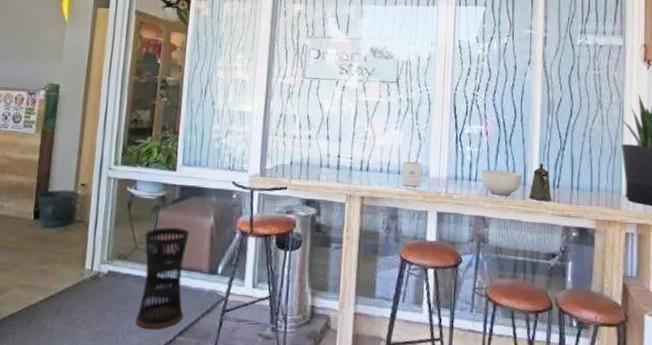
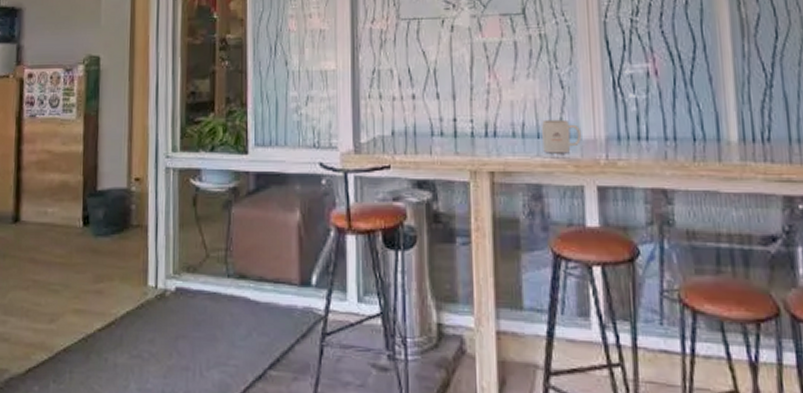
umbrella stand: present [136,227,189,329] -> none [215,227,272,362]
bowl: present [480,169,522,196] -> none [653,122,715,157]
coffee pot: present [529,163,552,201] -> none [727,108,762,161]

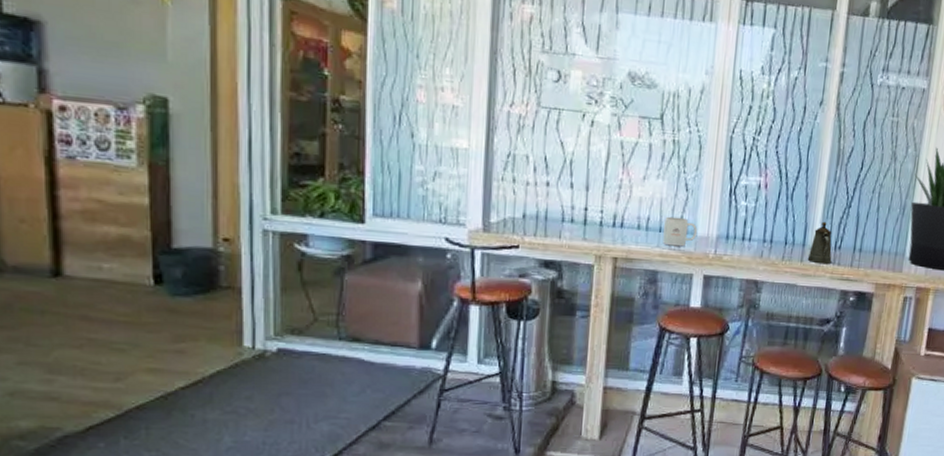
coffee pot: none [727,108,762,161] -> present [807,221,832,264]

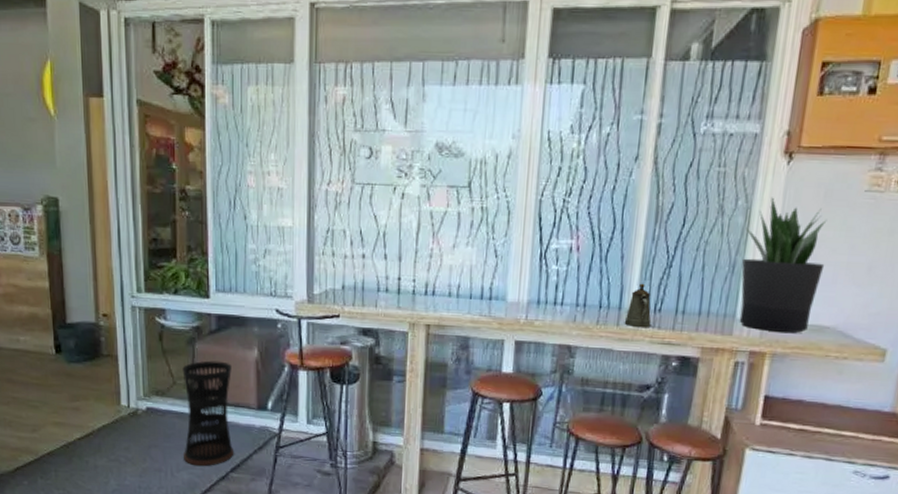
umbrella stand: none [324,294,389,415] -> present [182,360,233,466]
mug: present [662,216,698,247] -> none [473,283,508,313]

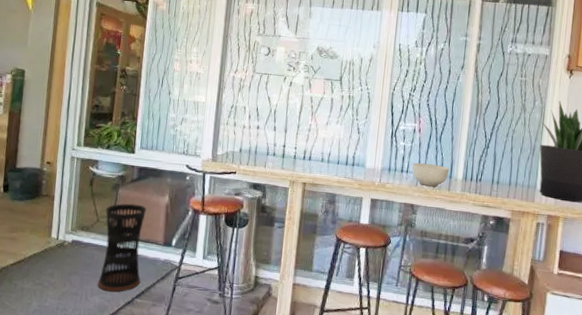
bowl: none [568,291,618,322] -> present [412,162,449,187]
coffee pot: present [624,283,652,327] -> none [453,159,474,193]

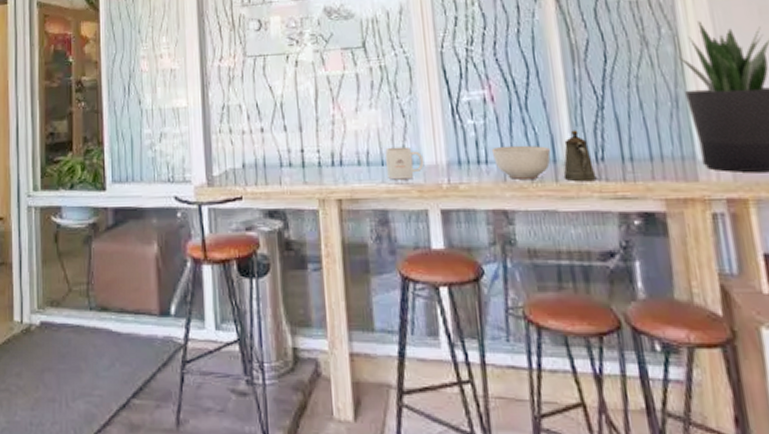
umbrella stand: present [98,203,146,292] -> none [78,261,135,391]
mug: none [340,152,367,176] -> present [385,146,424,180]
coffee pot: none [453,159,474,193] -> present [563,130,597,181]

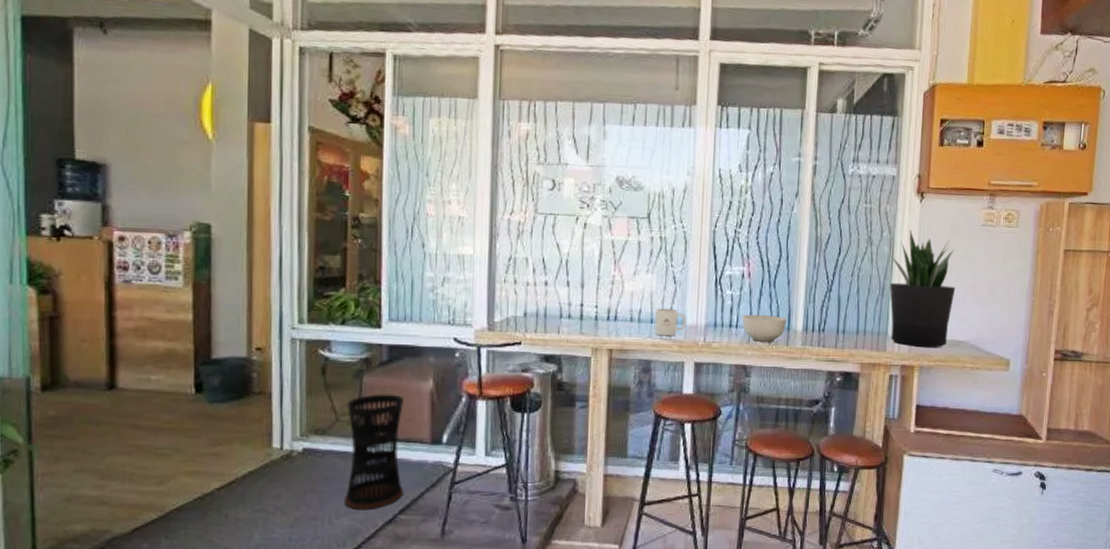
umbrella stand: none [78,261,135,391] -> present [345,394,404,509]
coffee pot: present [563,130,597,181] -> none [793,306,817,346]

